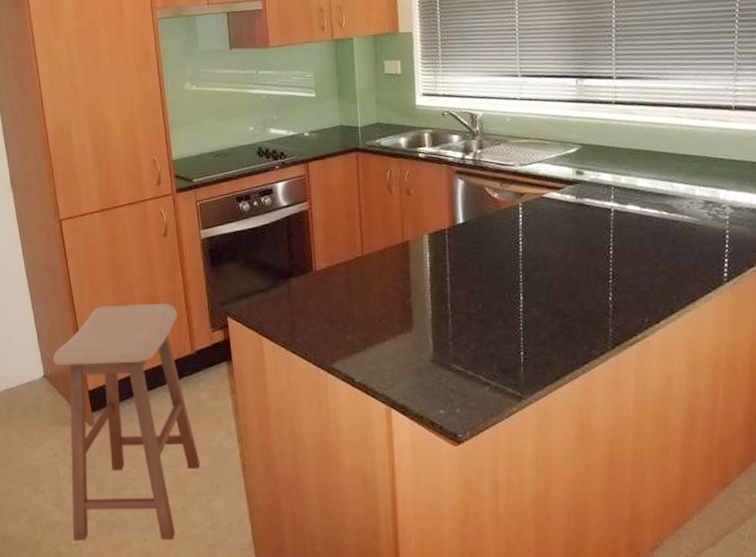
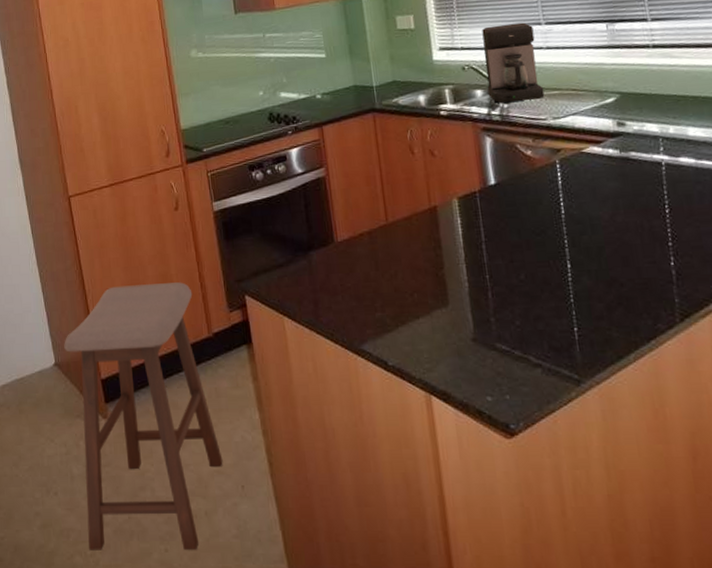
coffee maker: none [463,73,515,148] -> present [482,22,545,103]

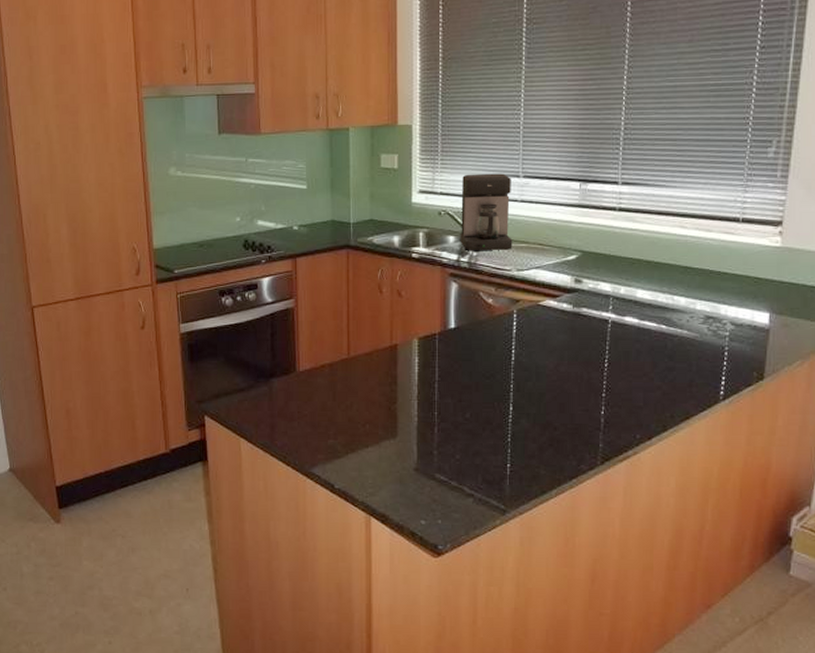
bar stool: present [64,282,223,550] -> none [20,399,170,643]

